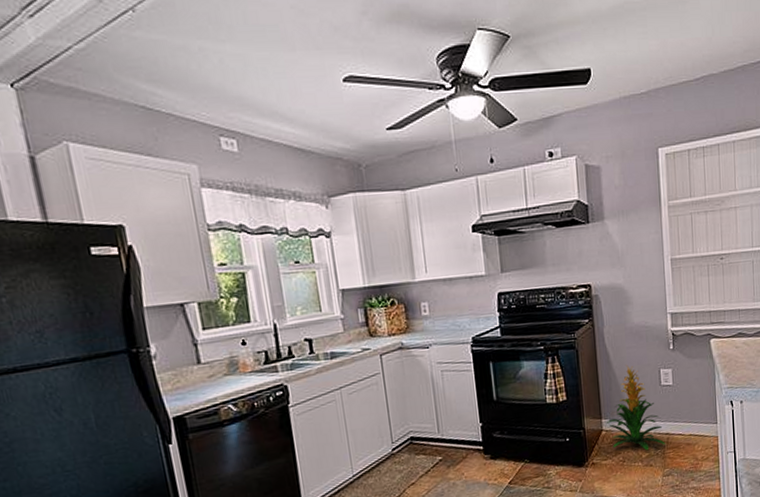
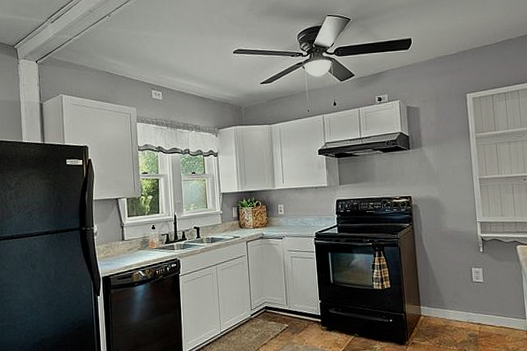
indoor plant: present [606,365,665,451] -> none [424,263,478,337]

